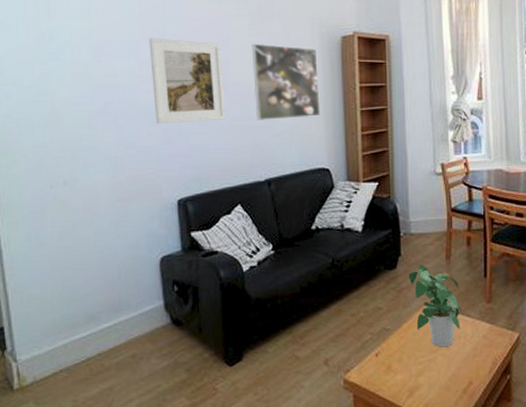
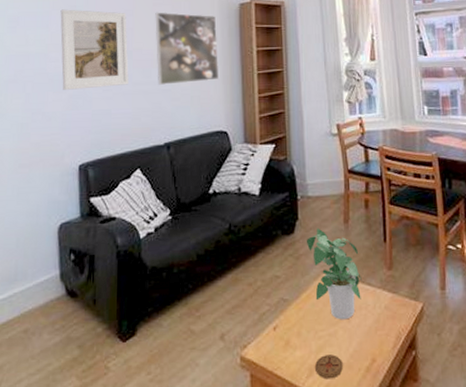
coaster: none [415,378,441,399] -> present [315,354,343,379]

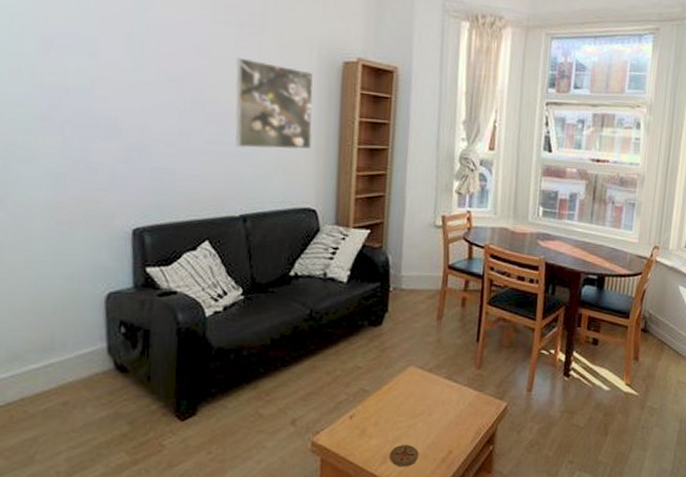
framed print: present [60,9,129,90] -> none [110,35,200,142]
potted plant: present [307,228,362,320] -> none [395,322,448,413]

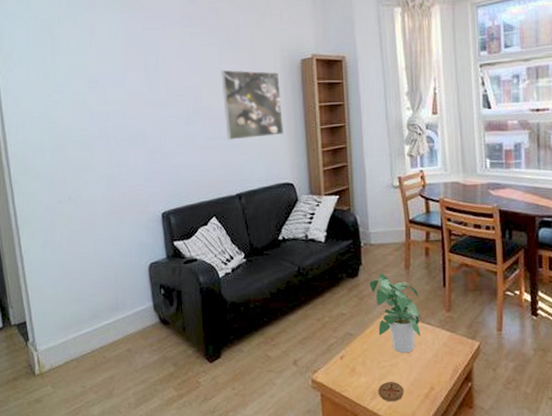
potted plant: none [395,322,448,413] -> present [370,272,422,353]

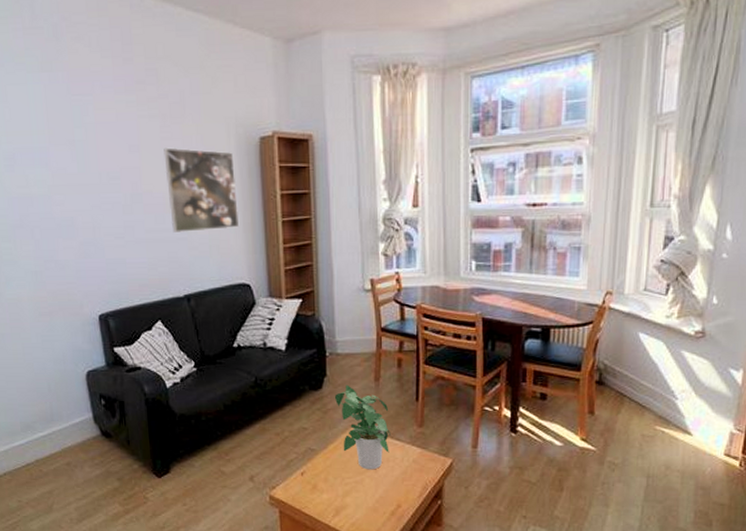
coaster: present [378,382,404,402] -> none [341,499,368,519]

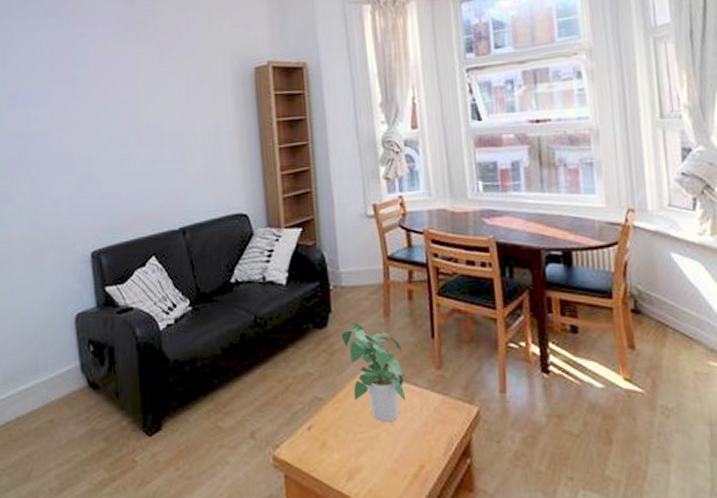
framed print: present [164,147,239,233] -> none [161,80,236,164]

